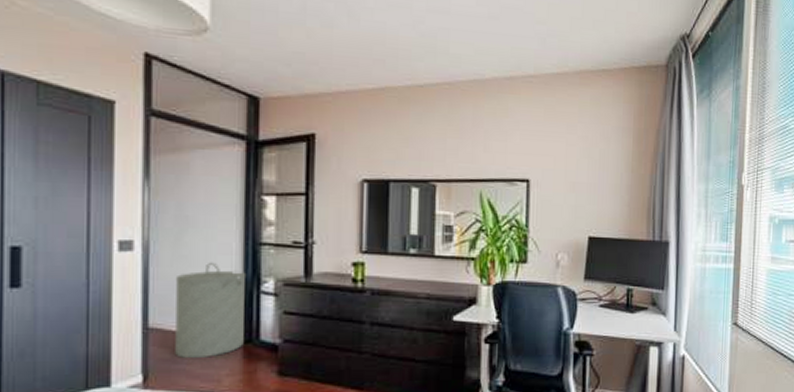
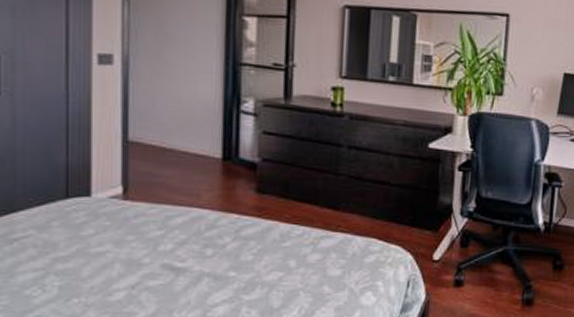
laundry hamper: present [175,262,245,358] -> none [155,79,225,173]

